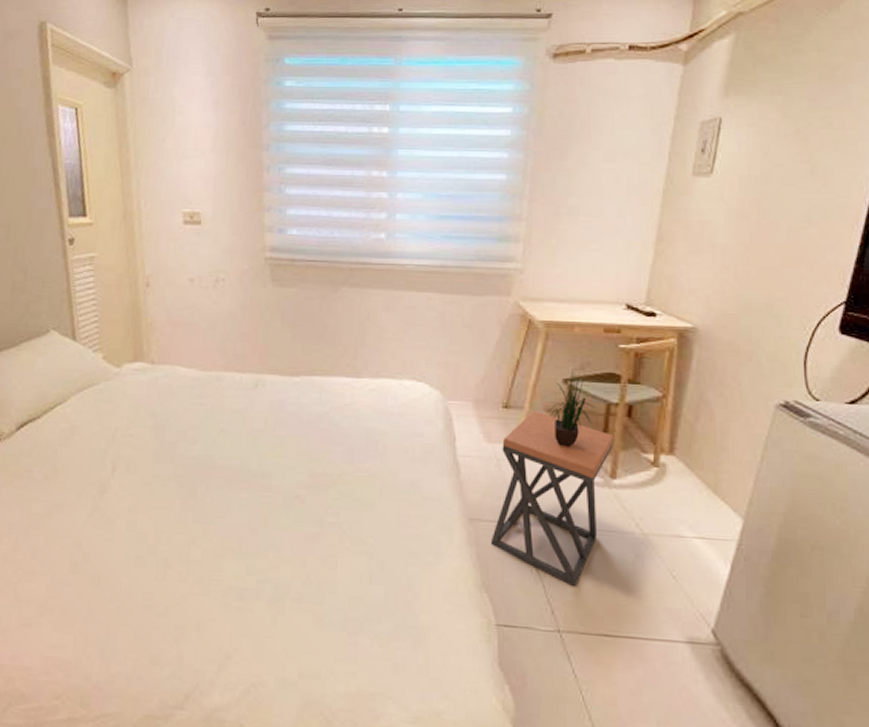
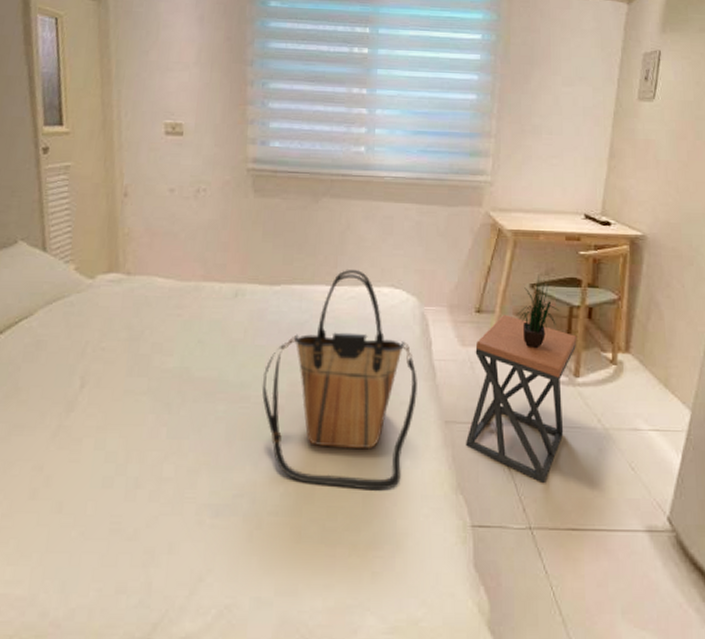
tote bag: none [283,361,440,584] -> present [261,270,417,491]

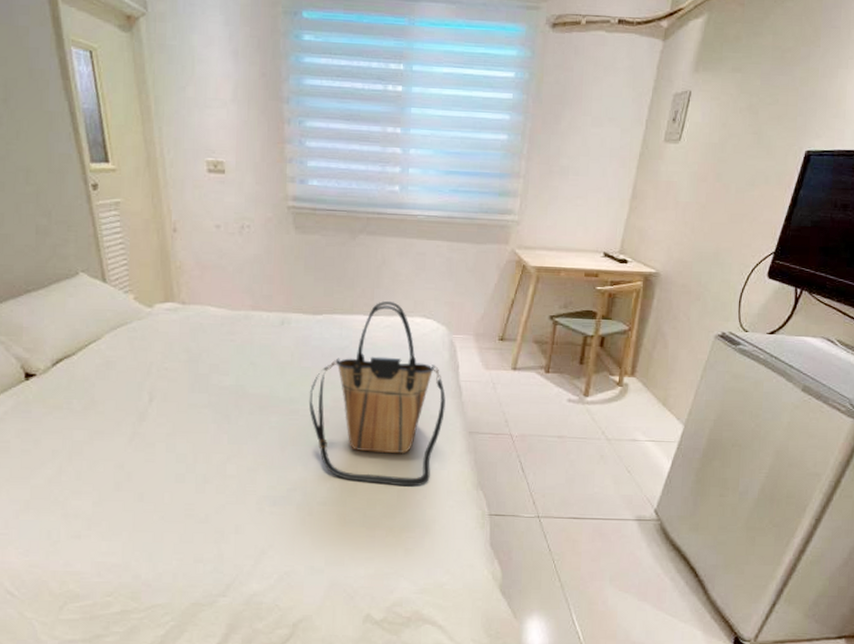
stool: present [466,314,577,483] -> none [487,342,589,482]
potted plant: present [516,274,559,349] -> none [536,307,574,372]

